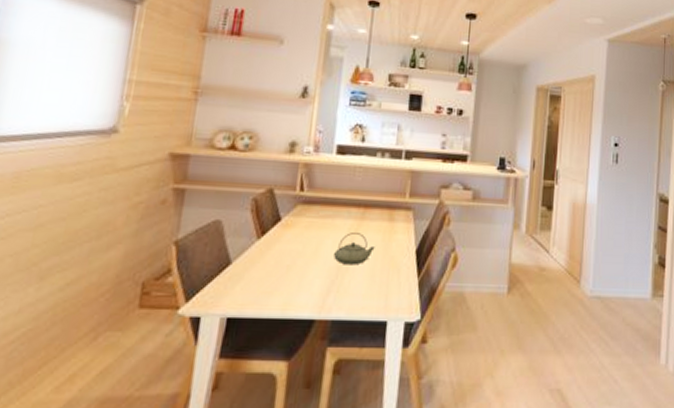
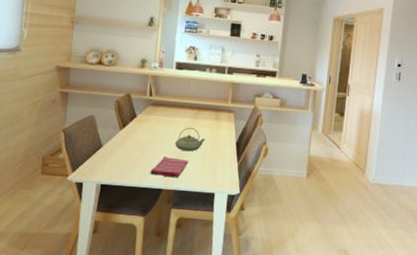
dish towel: none [298,272,353,303] -> present [150,156,189,178]

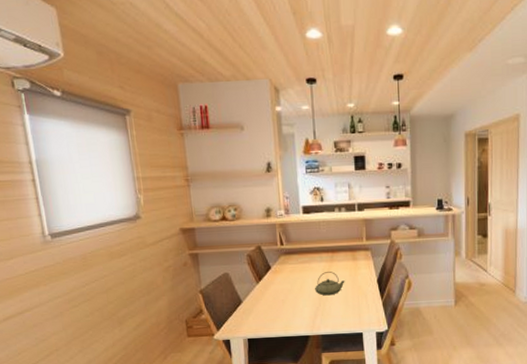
dish towel: present [150,156,189,178] -> none [294,303,332,323]

